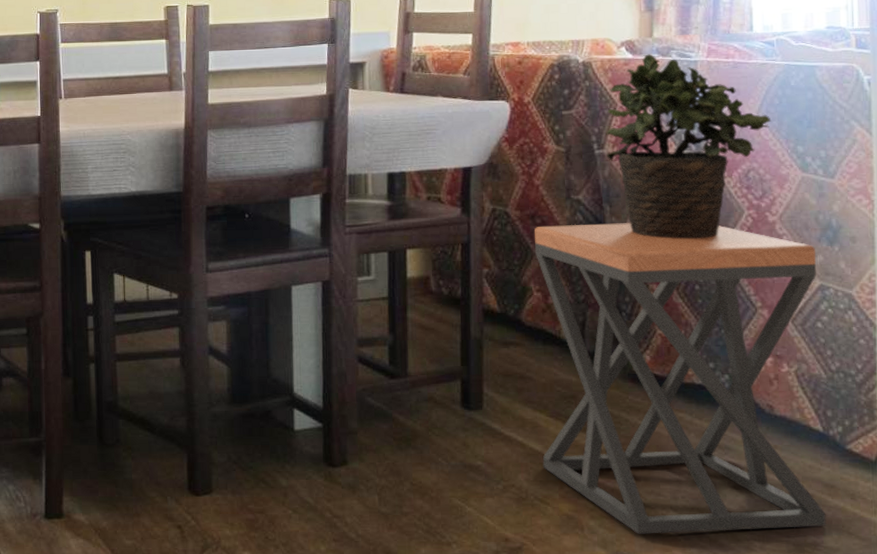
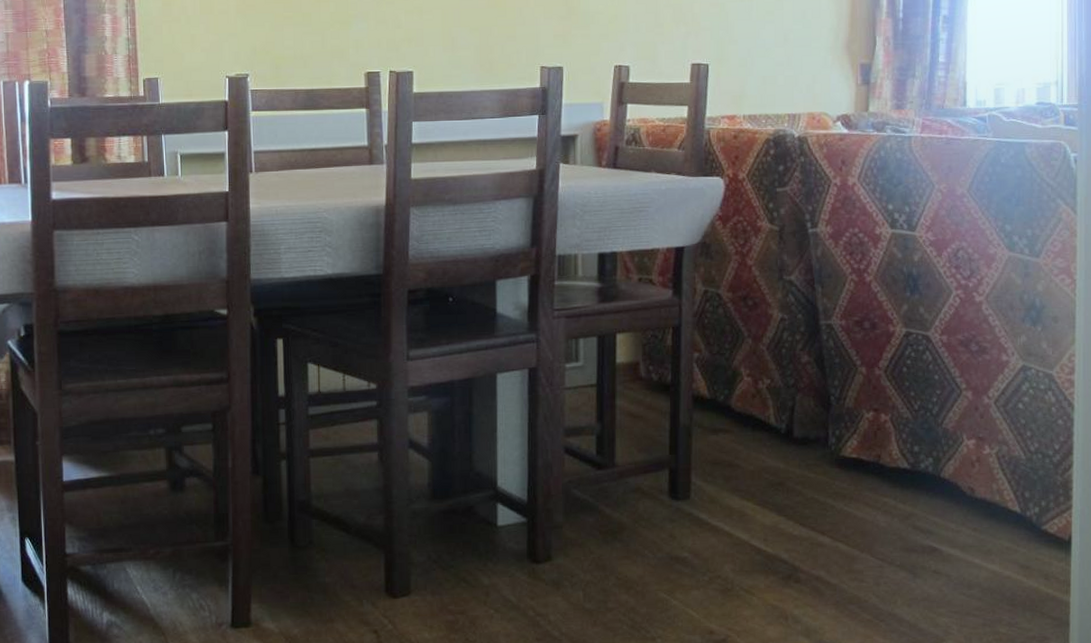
stool: present [535,223,826,534] -> none [746,304,1021,622]
potted plant: present [606,54,772,240] -> none [819,129,981,321]

